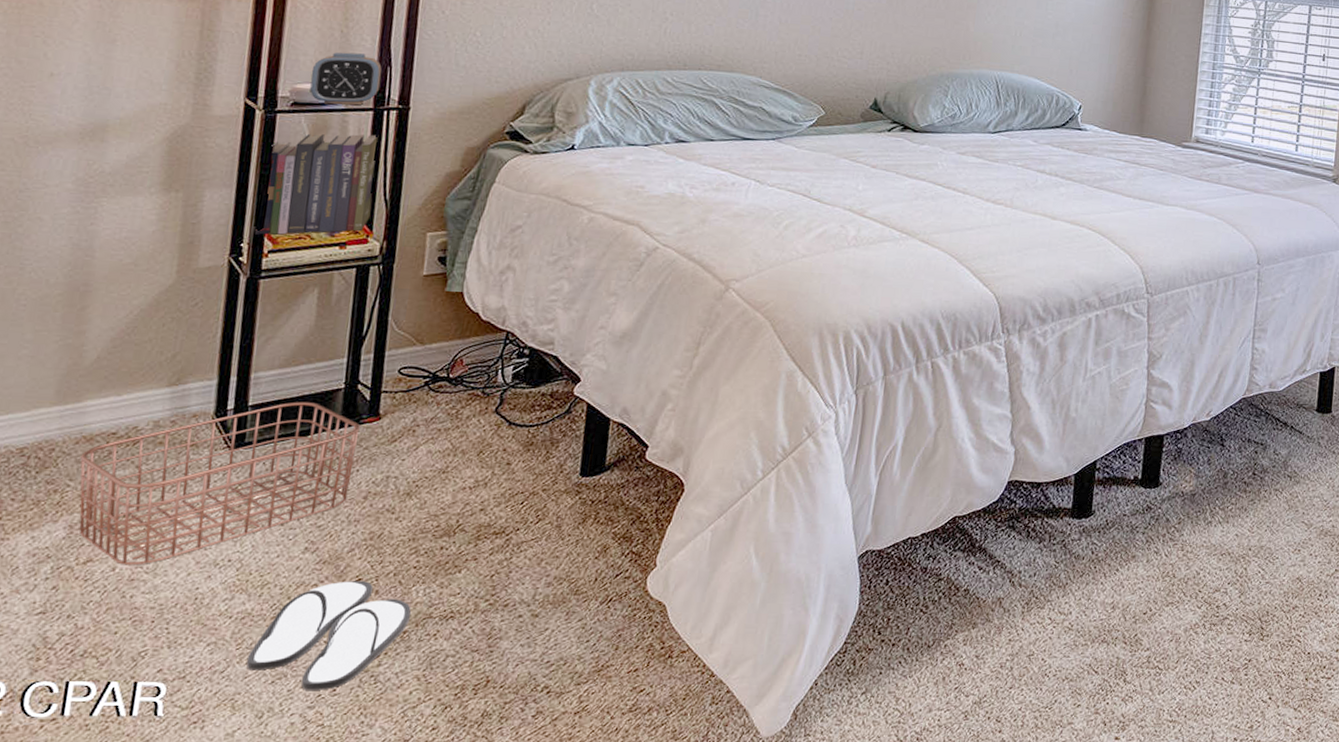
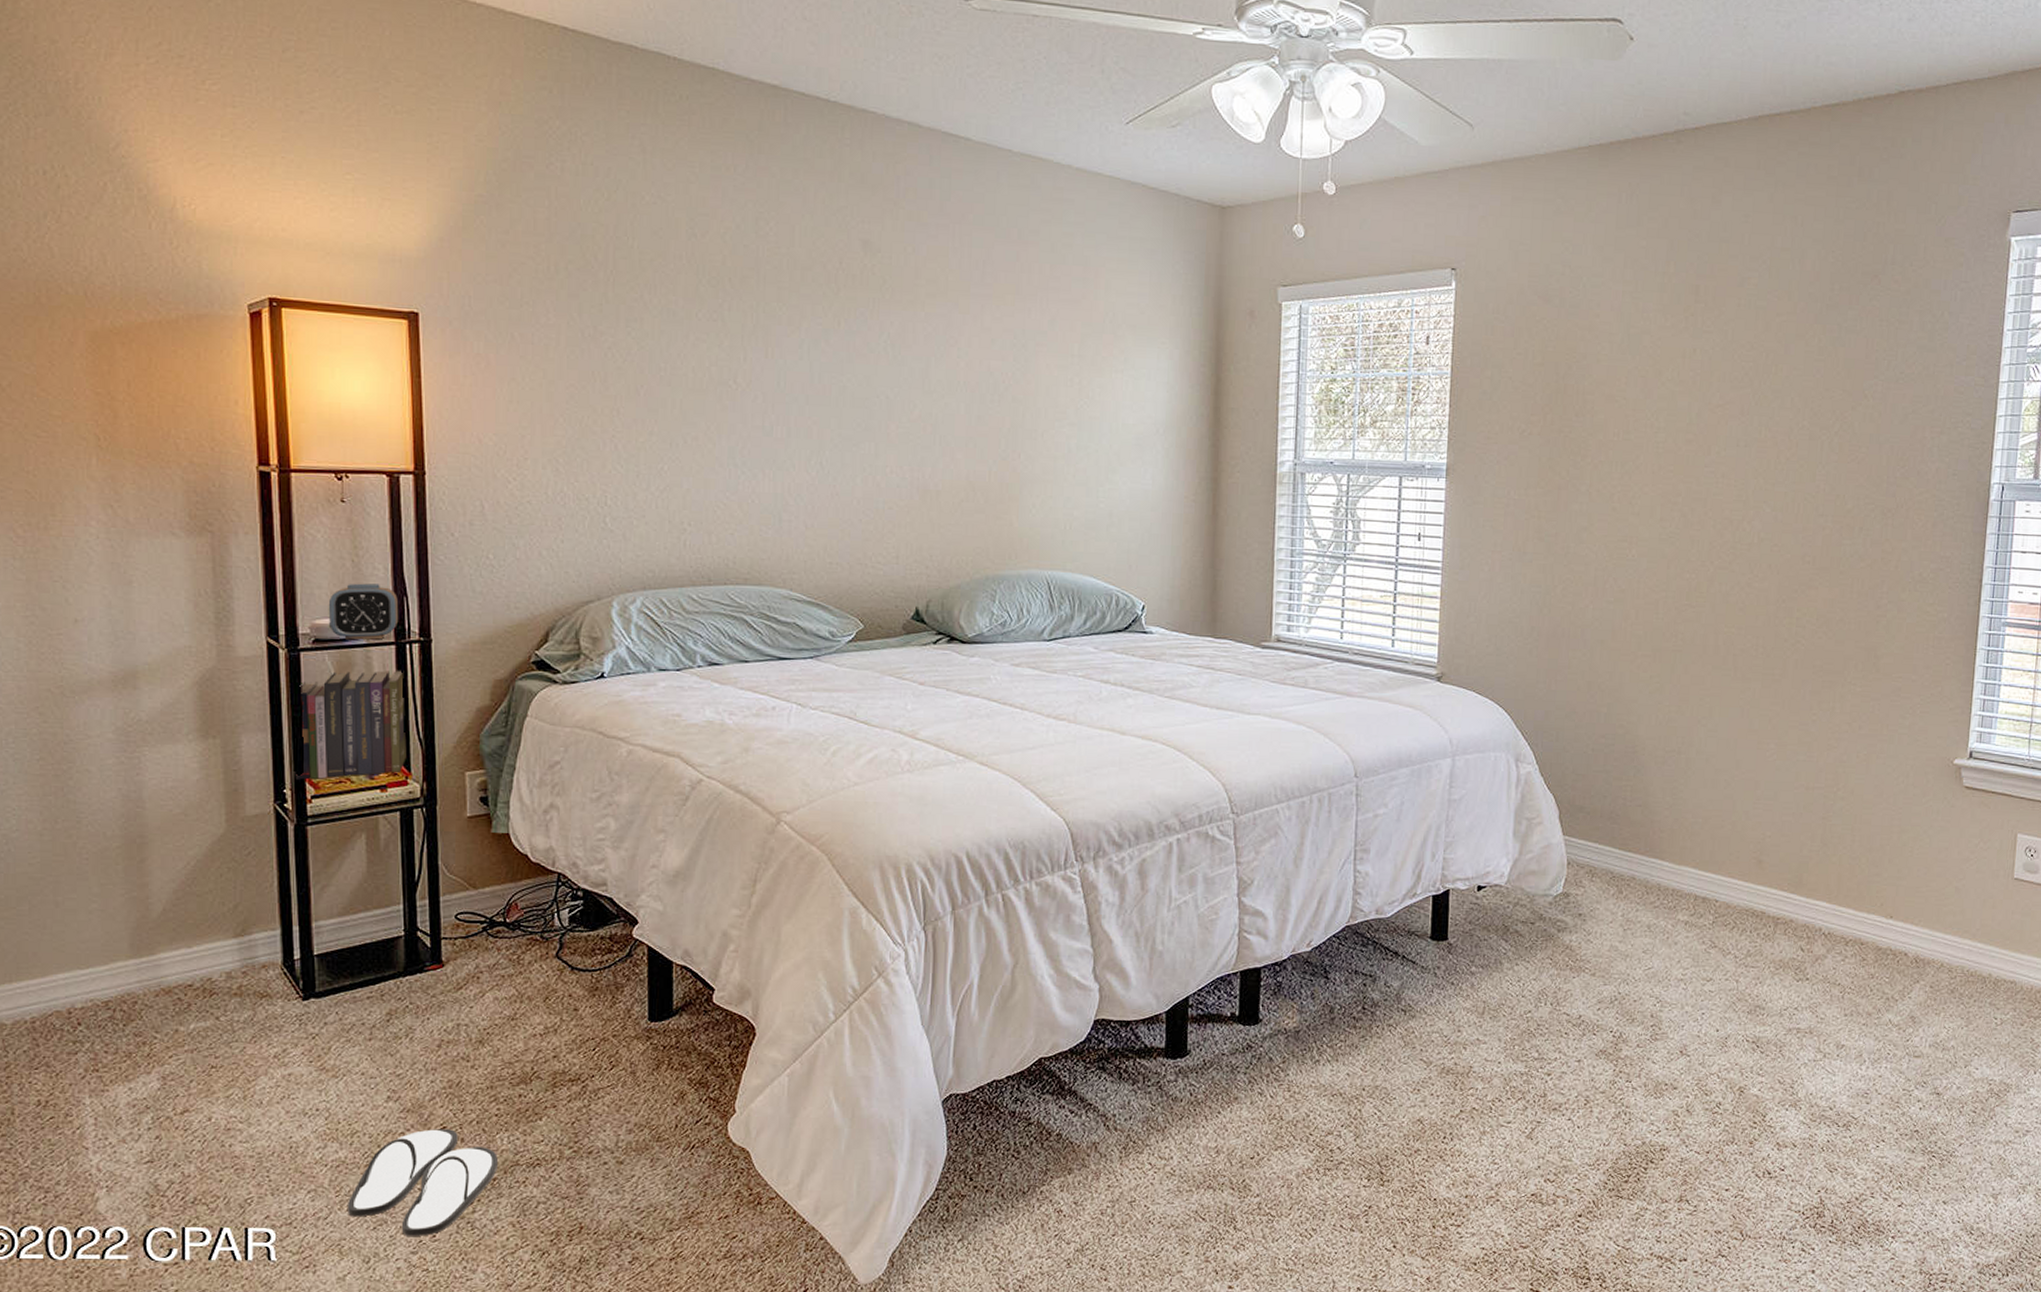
basket: present [79,401,361,565] -> none [162,950,425,1115]

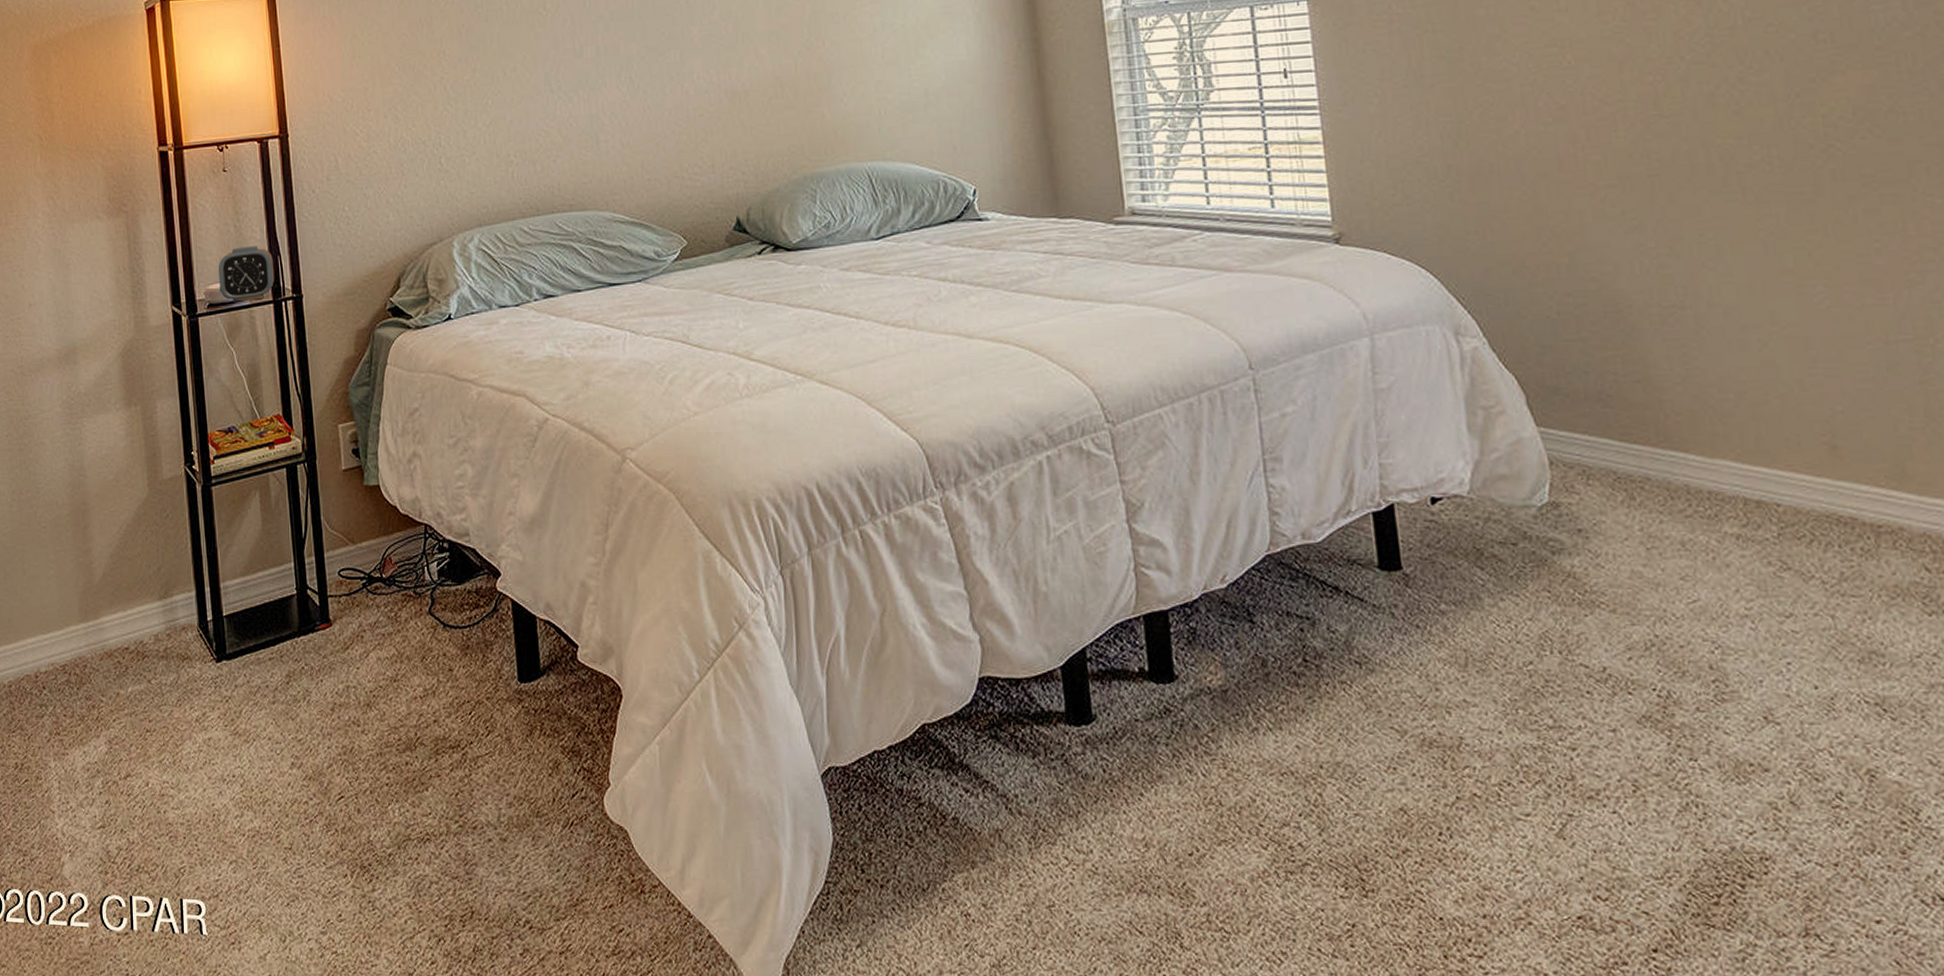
books: present [295,670,407,780] -> none [199,327,289,441]
slippers: present [347,1129,498,1237] -> none [263,798,392,916]

